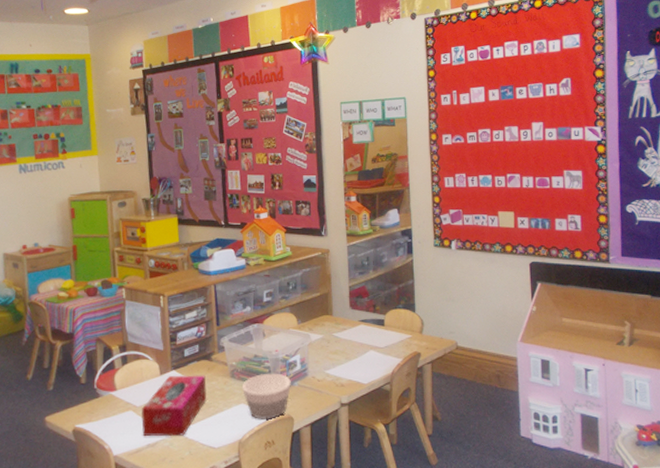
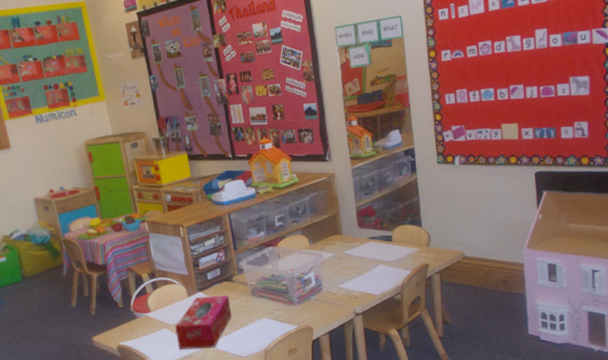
bowl: present [241,373,291,419] -> none [262,289,308,331]

